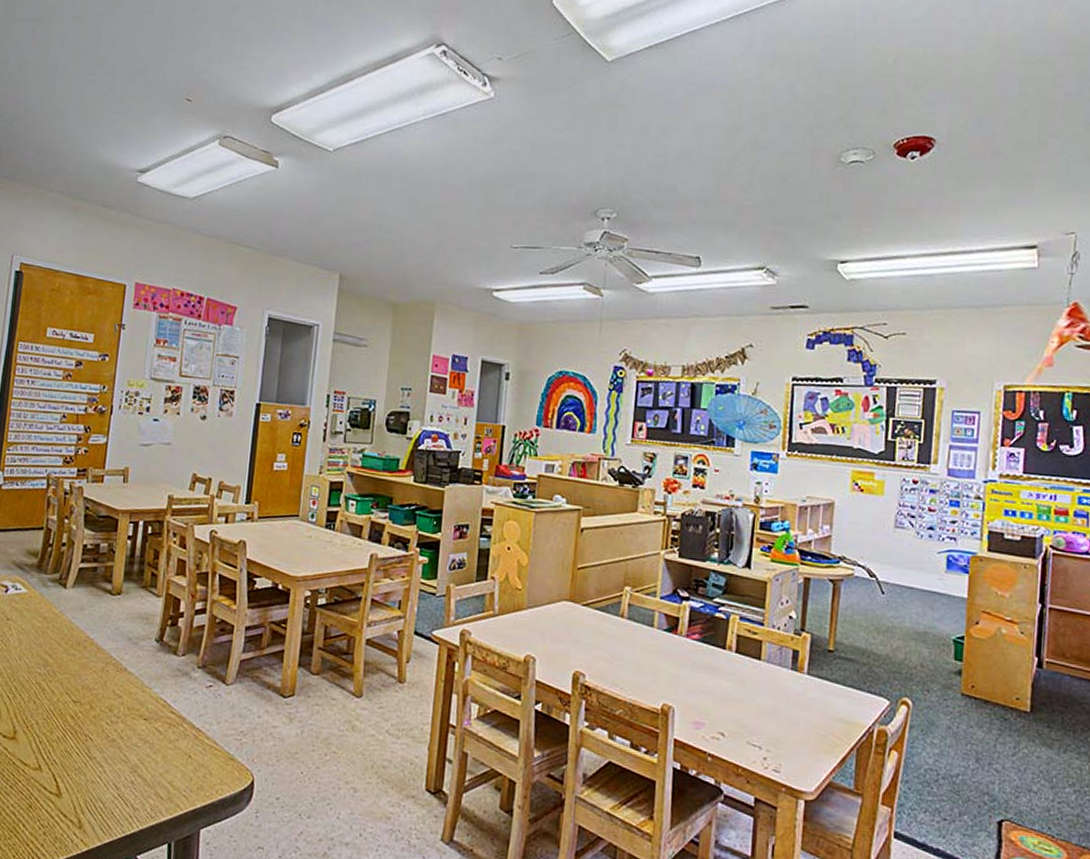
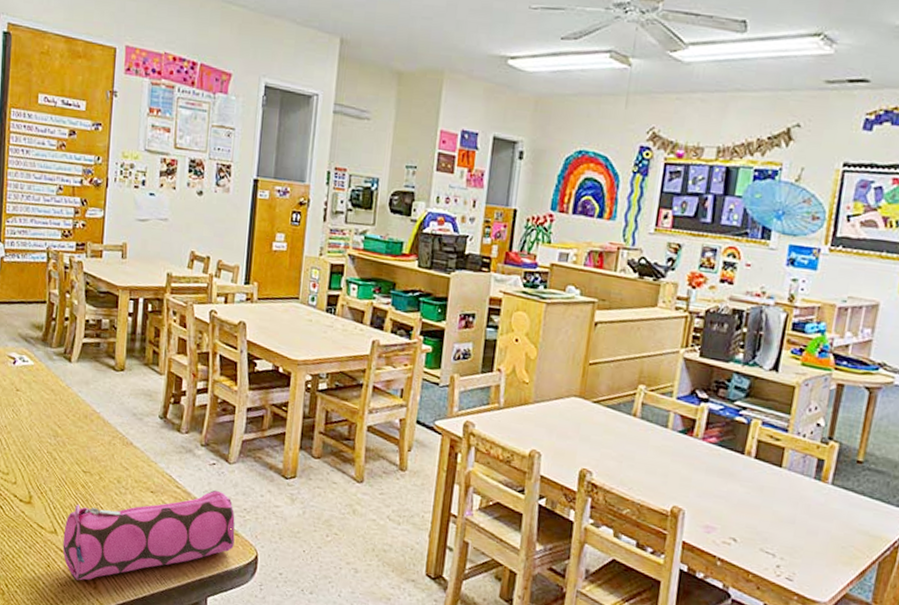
pencil case: none [46,713,231,820] -> present [62,490,235,581]

